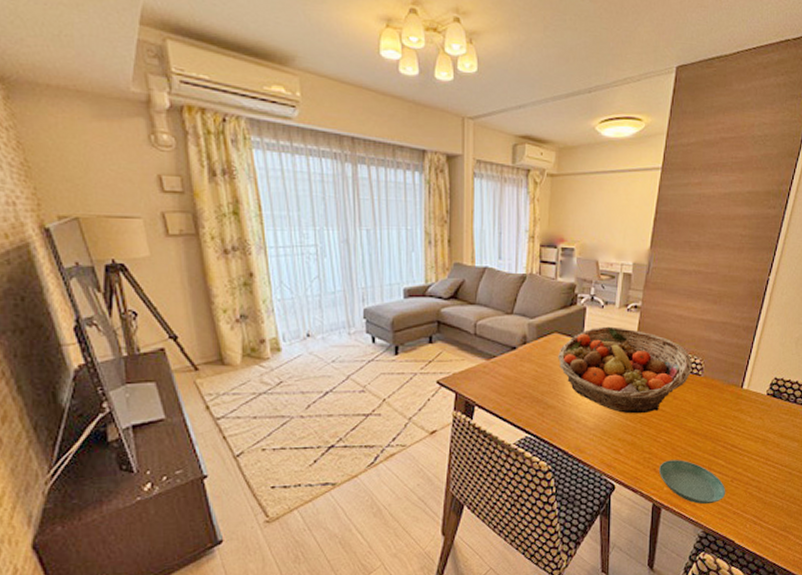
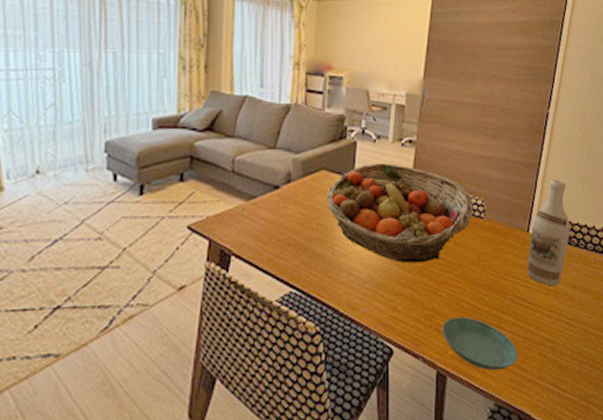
wine bottle: none [739,341,782,435] -> present [527,180,570,286]

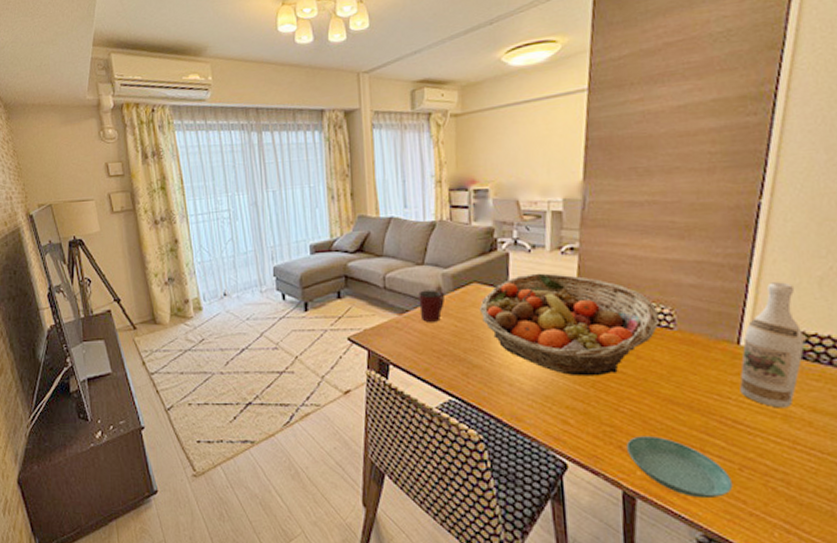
mug: none [267,175,293,209] -> present [418,289,445,322]

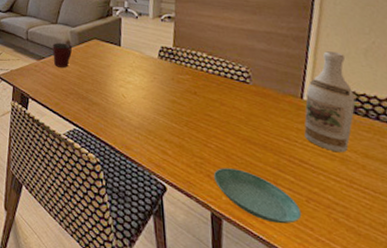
fruit basket: present [480,273,659,377] -> none [99,34,238,117]

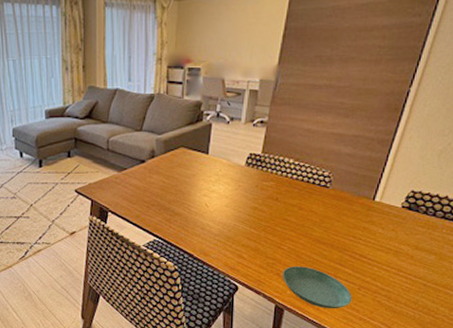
mug: present [52,43,72,67] -> none [136,152,156,178]
wine bottle: present [304,51,356,153] -> none [369,154,421,247]

